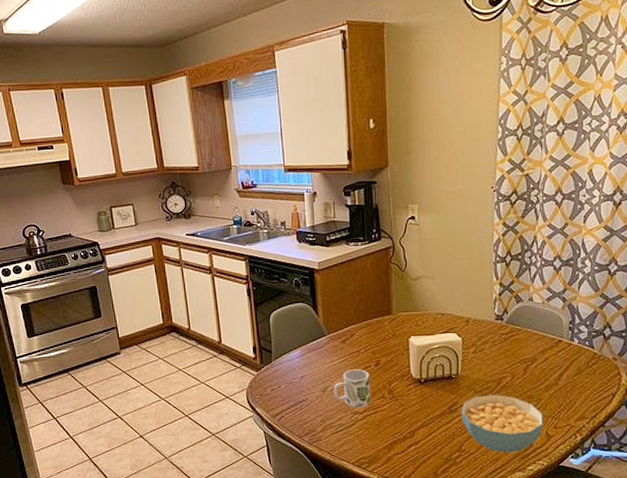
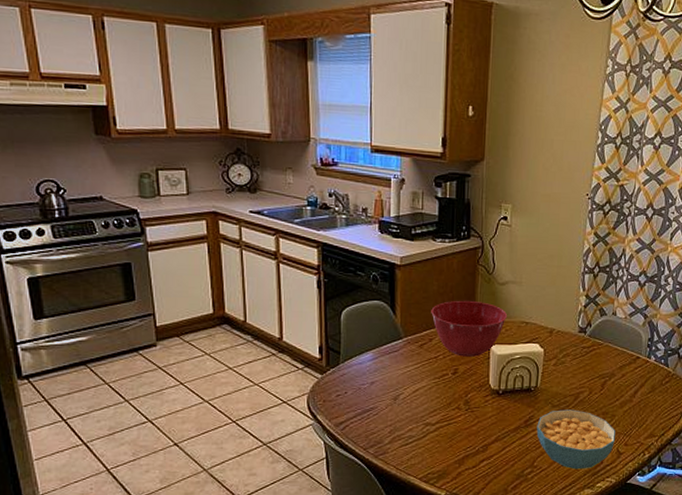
mug: present [333,369,371,408] -> none [405,377,446,419]
mixing bowl: none [350,297,422,349] -> present [431,300,507,357]

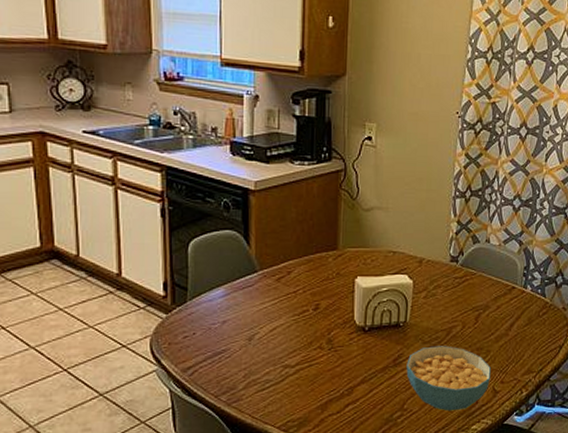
mixing bowl: present [431,300,507,357] -> none [289,228,372,291]

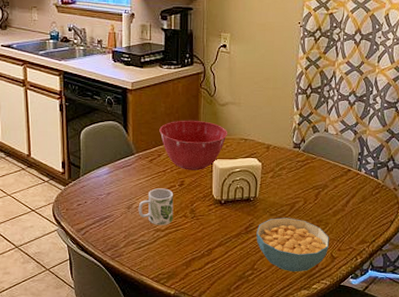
mug: none [261,314,307,360] -> present [138,188,174,225]
mixing bowl: none [289,228,372,291] -> present [159,120,227,170]

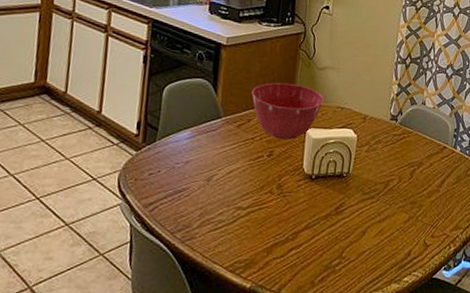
mug: present [138,188,174,225] -> none [218,158,261,203]
cereal bowl: present [256,218,329,272] -> none [346,197,423,262]

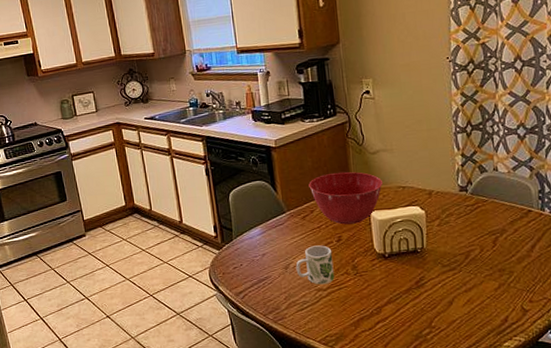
mug: none [218,158,261,203] -> present [295,245,335,285]

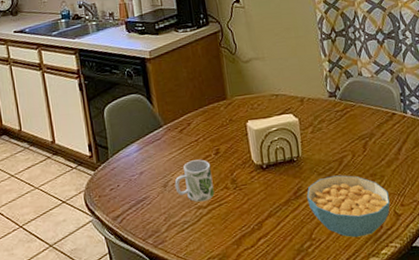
mixing bowl: present [308,172,382,225] -> none [184,81,257,137]
cereal bowl: none [429,268,518,329] -> present [307,175,390,238]

